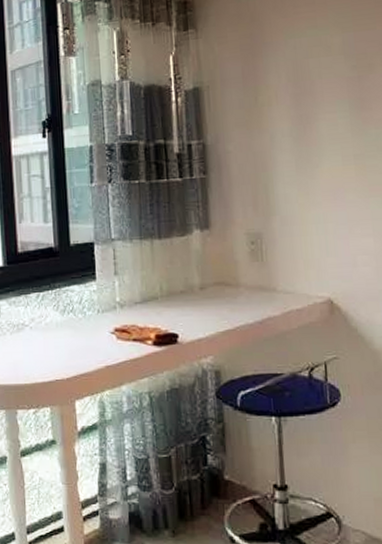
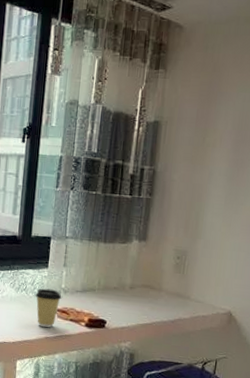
coffee cup: none [85,305,119,355] -> present [35,288,62,328]

